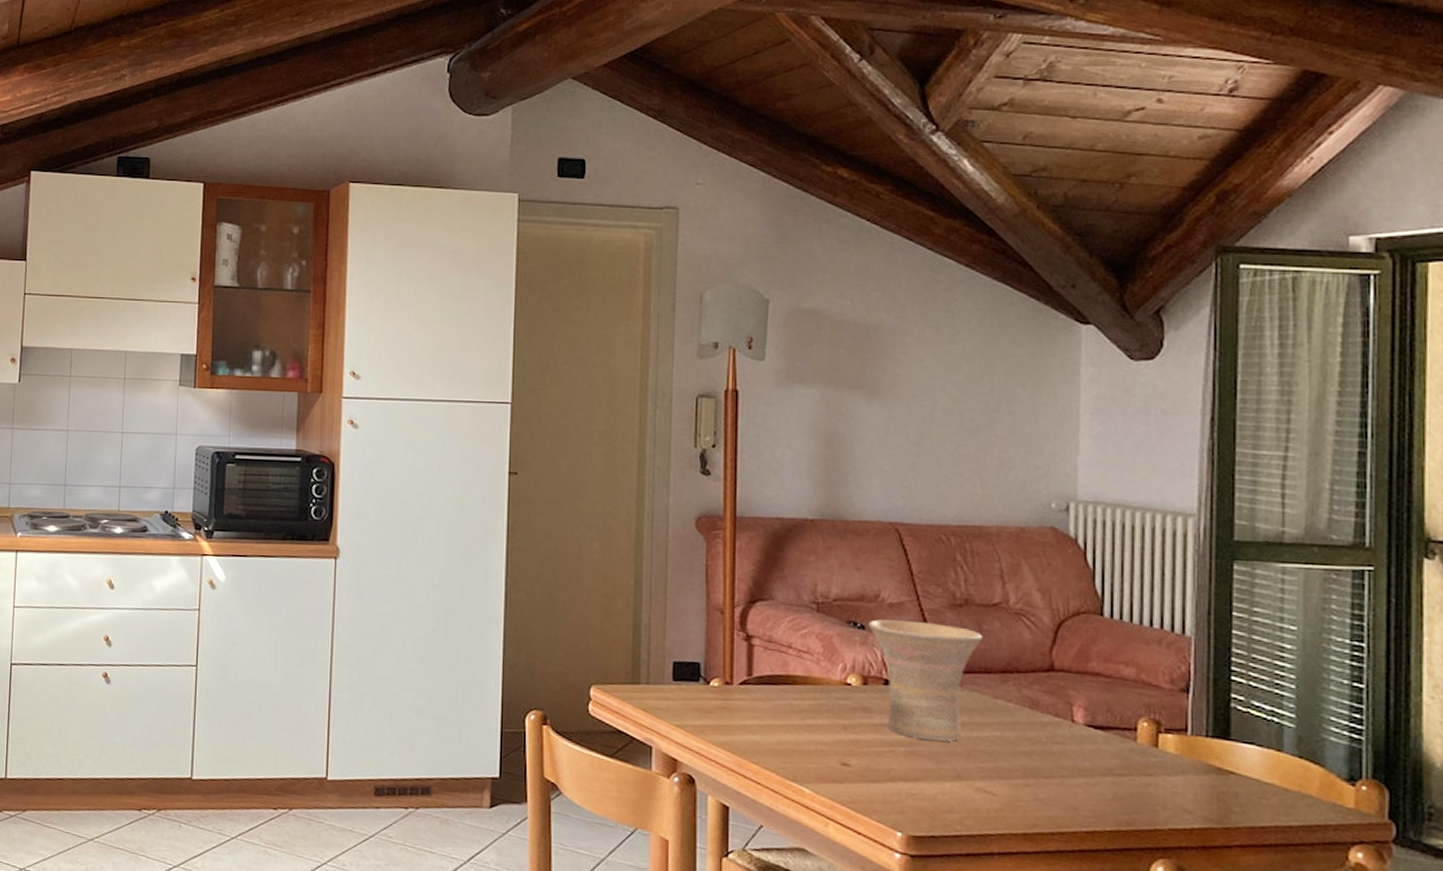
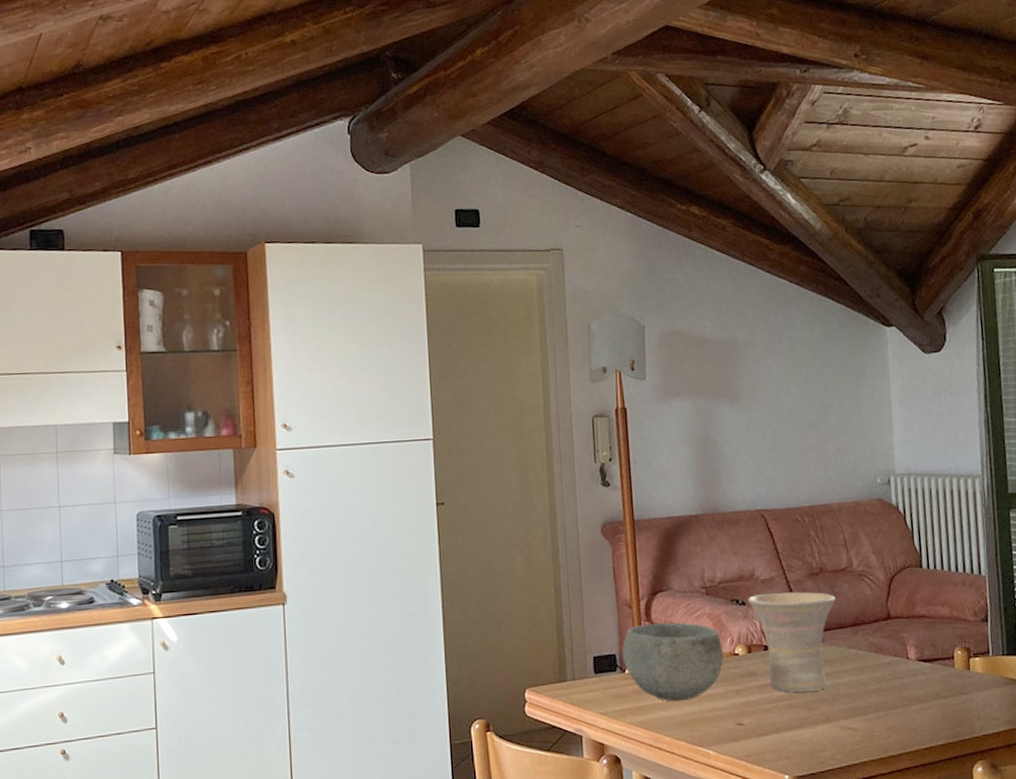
bowl: none [709,634,831,727] -> present [622,622,724,702]

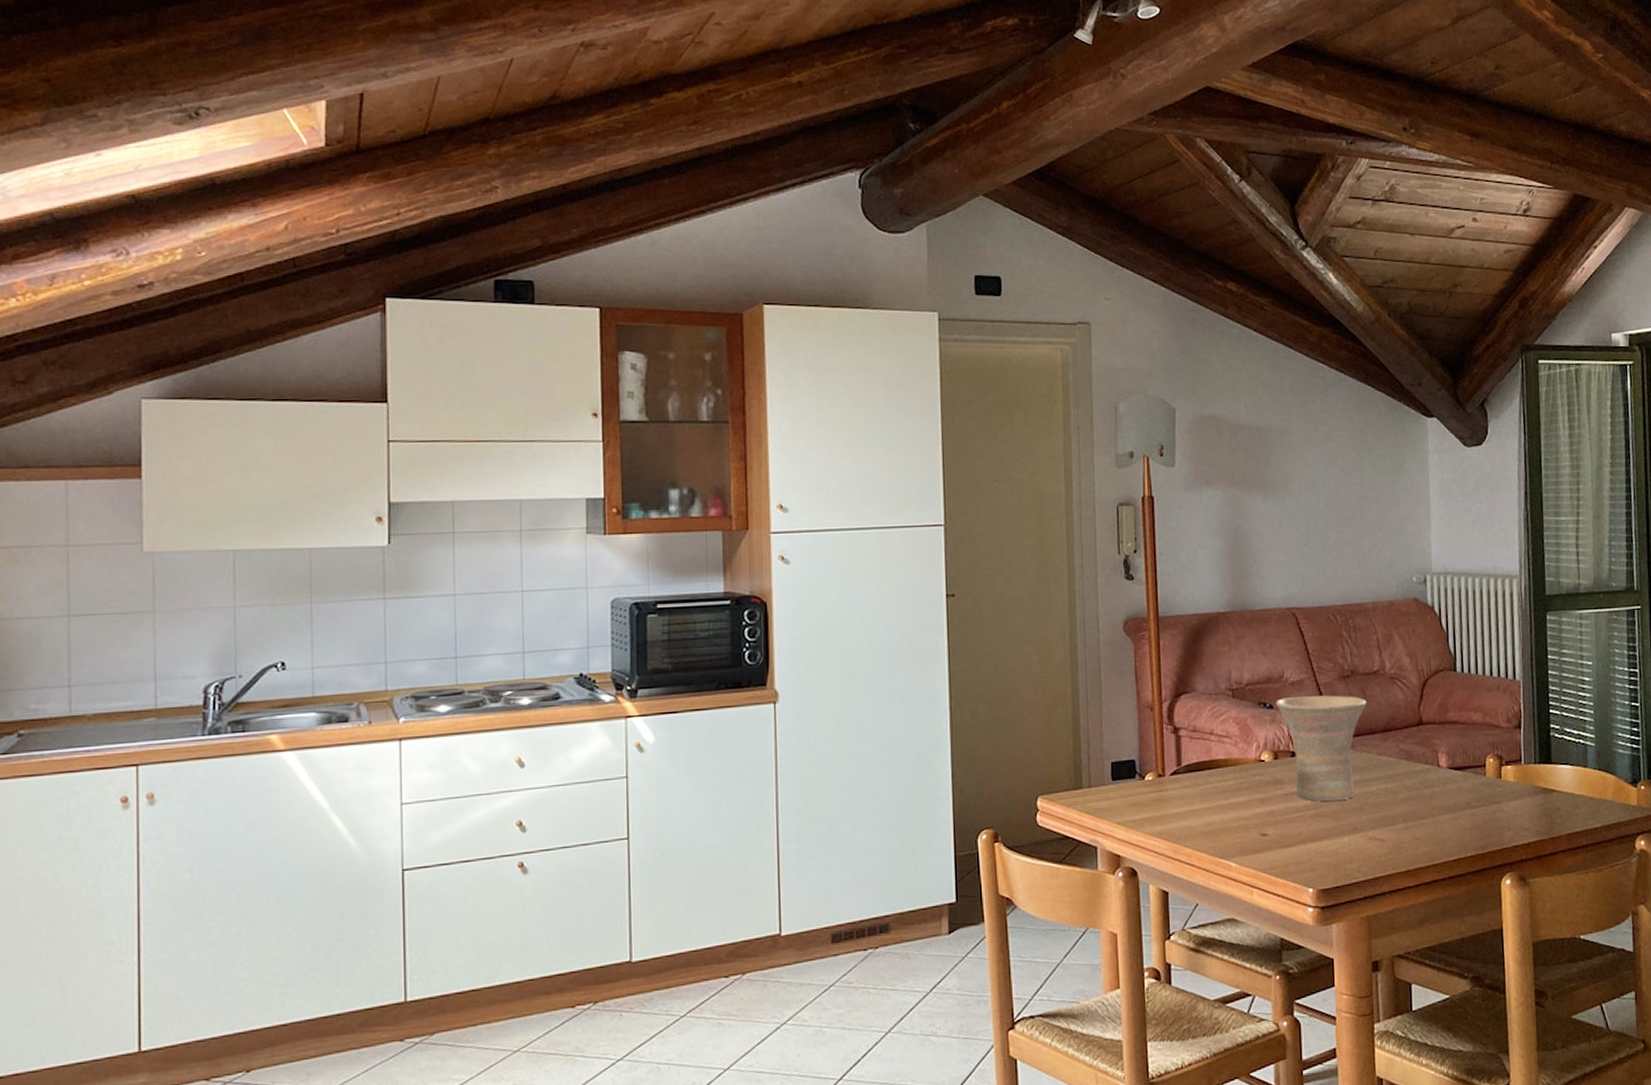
bowl: present [622,622,724,702] -> none [1142,726,1249,811]

